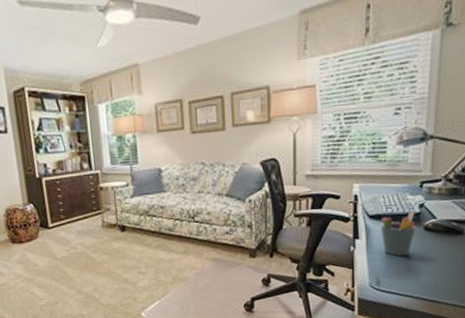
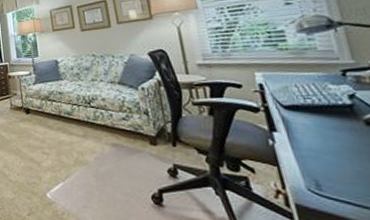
pen holder: present [380,209,416,257] -> none [301,101,354,156]

